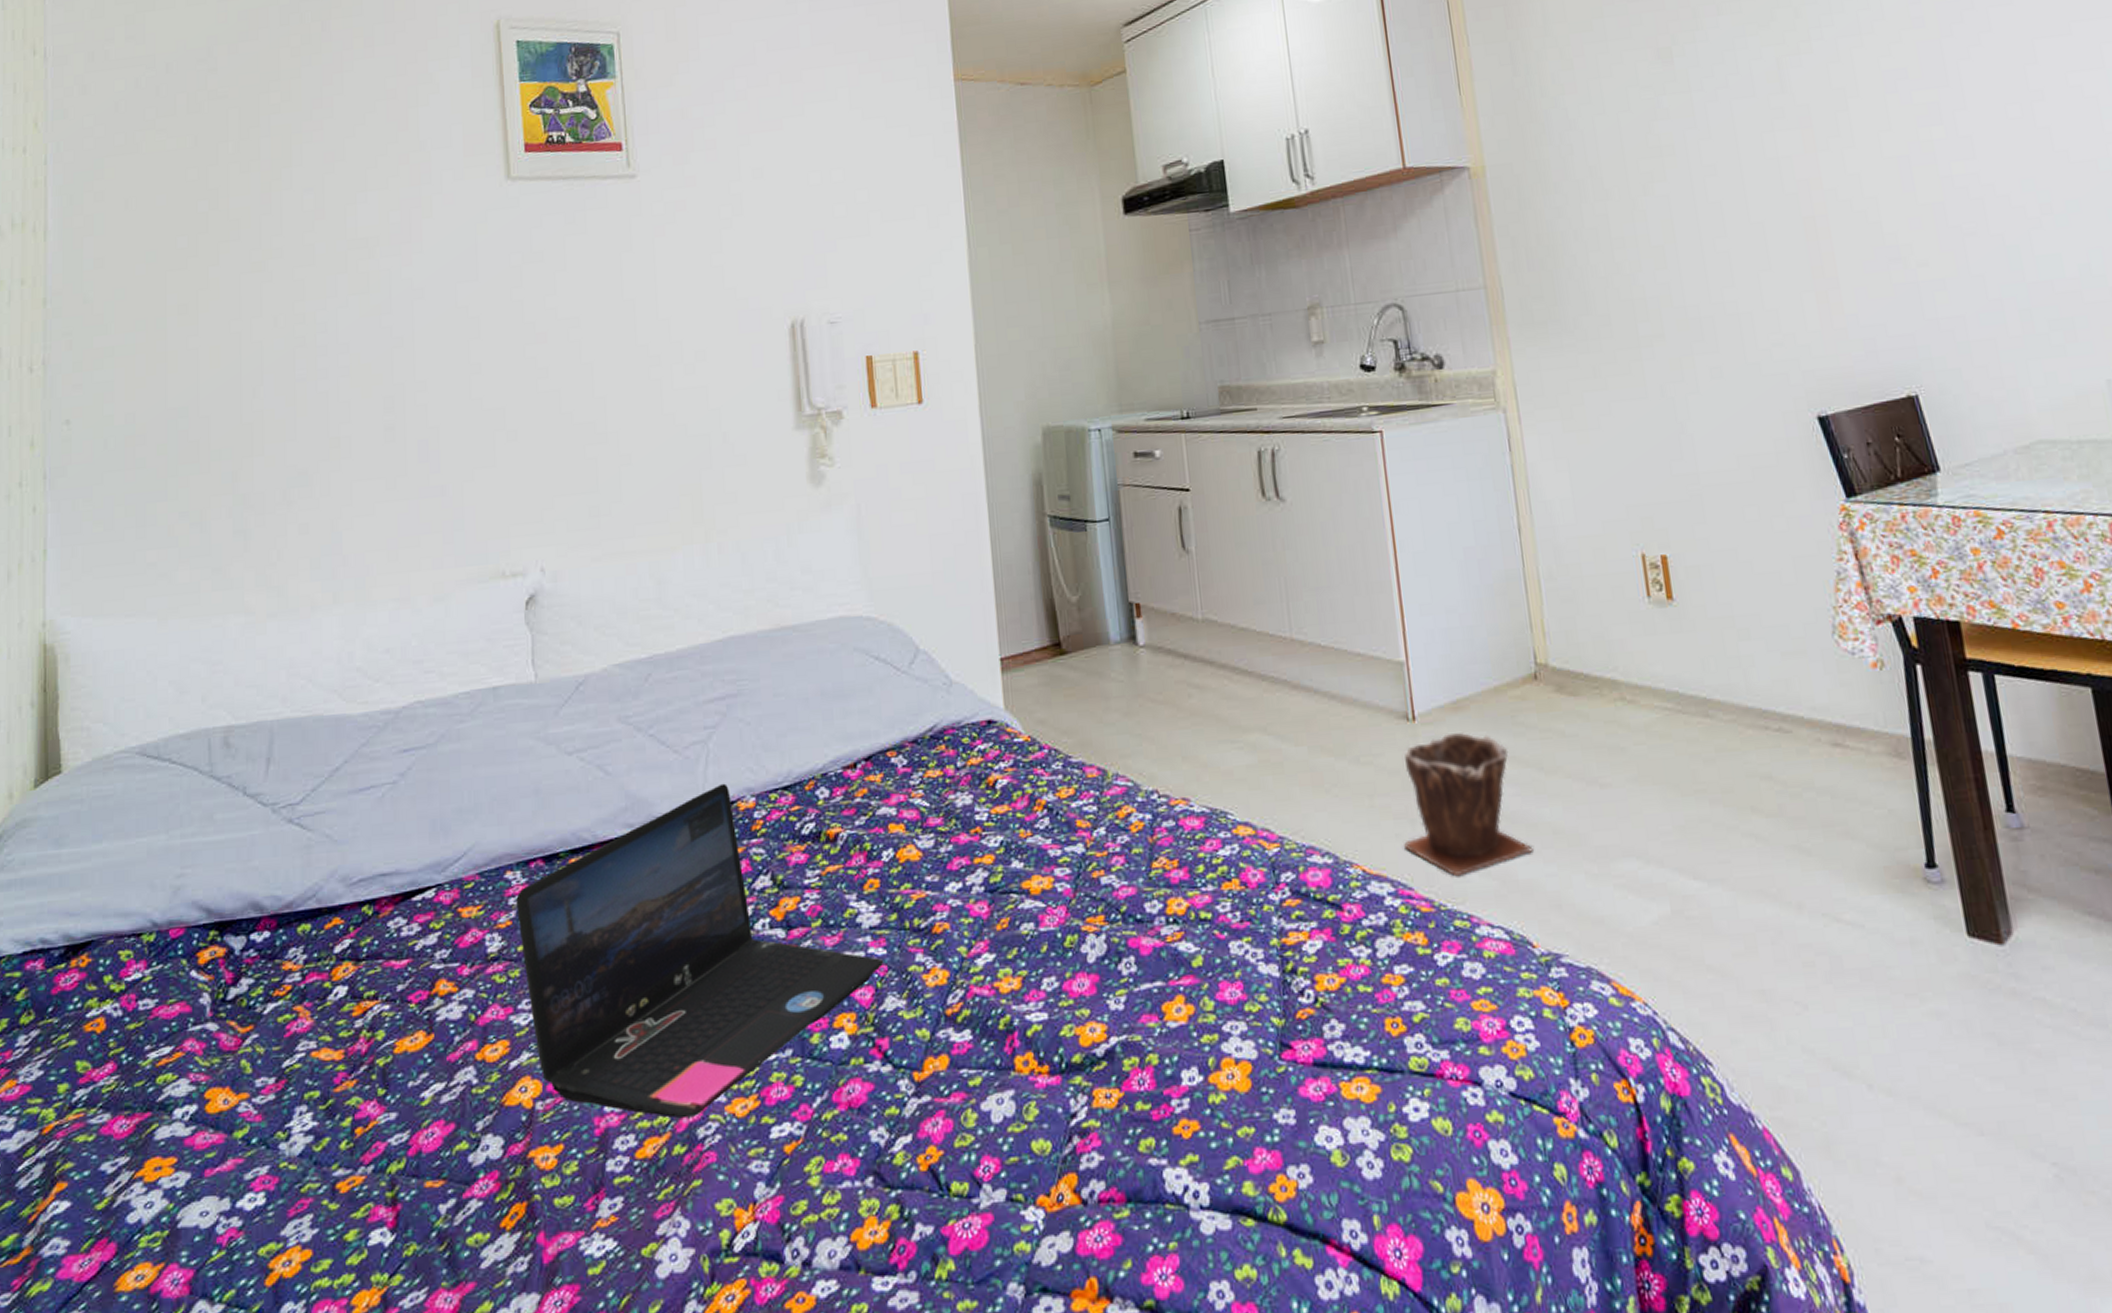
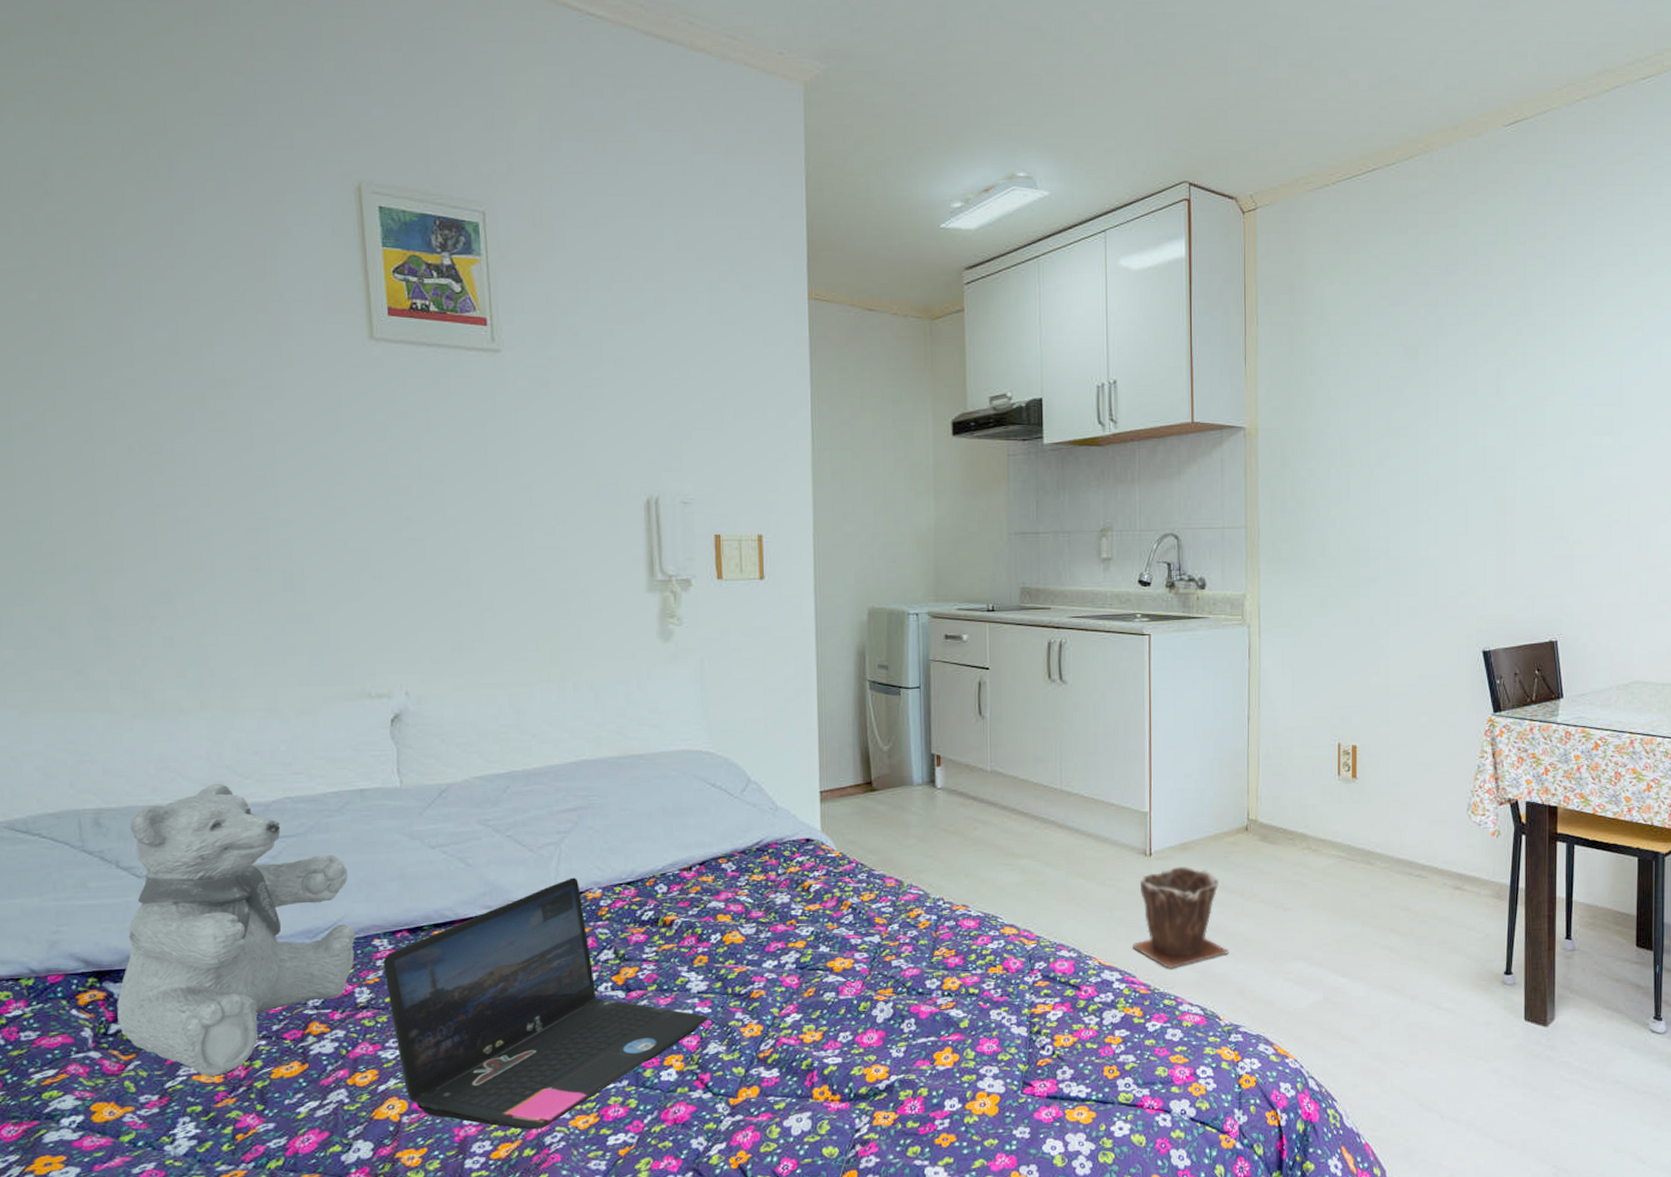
teddy bear: none [237,688,486,1052] -> present [117,783,355,1076]

